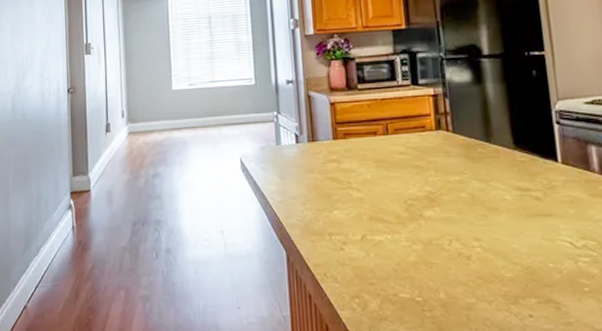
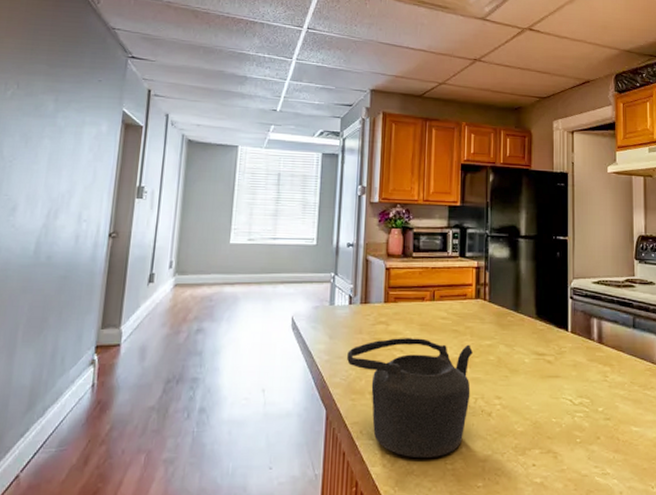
teapot: none [301,176,443,304] -> present [347,338,473,459]

